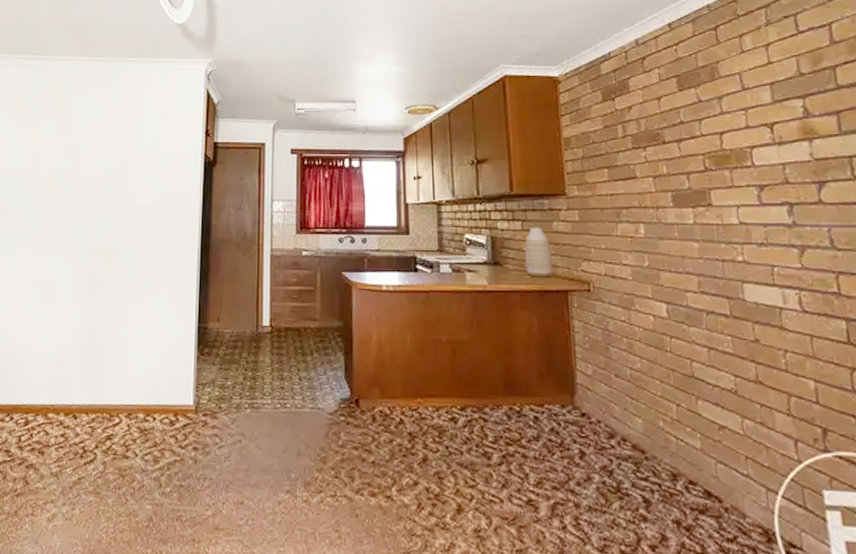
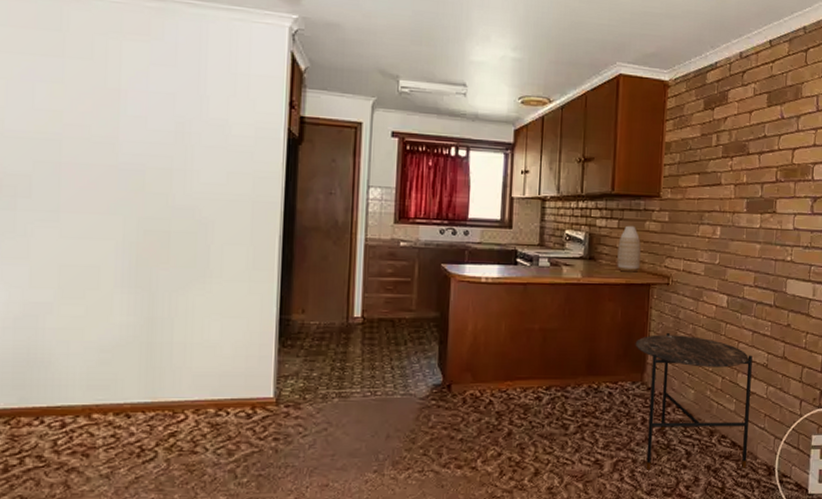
side table: none [558,348,733,529] -> present [635,333,753,470]

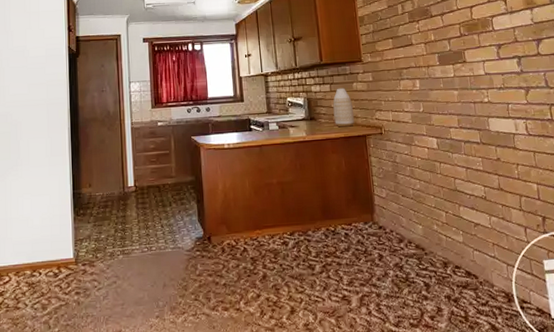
side table: present [635,333,753,470] -> none [361,176,485,303]

